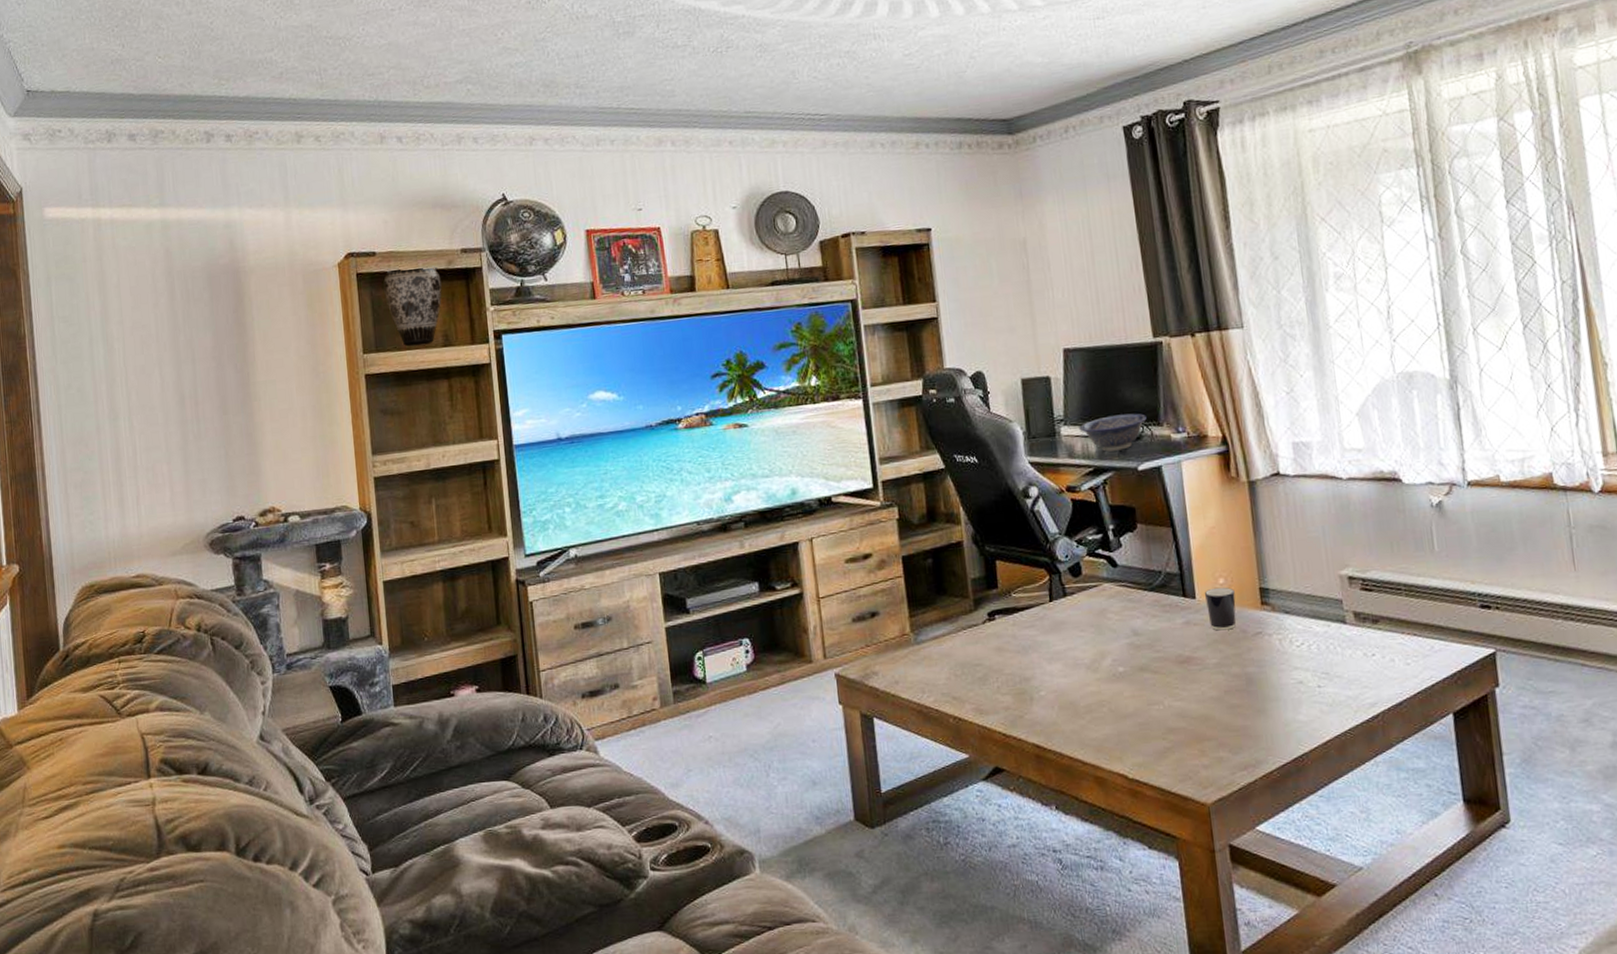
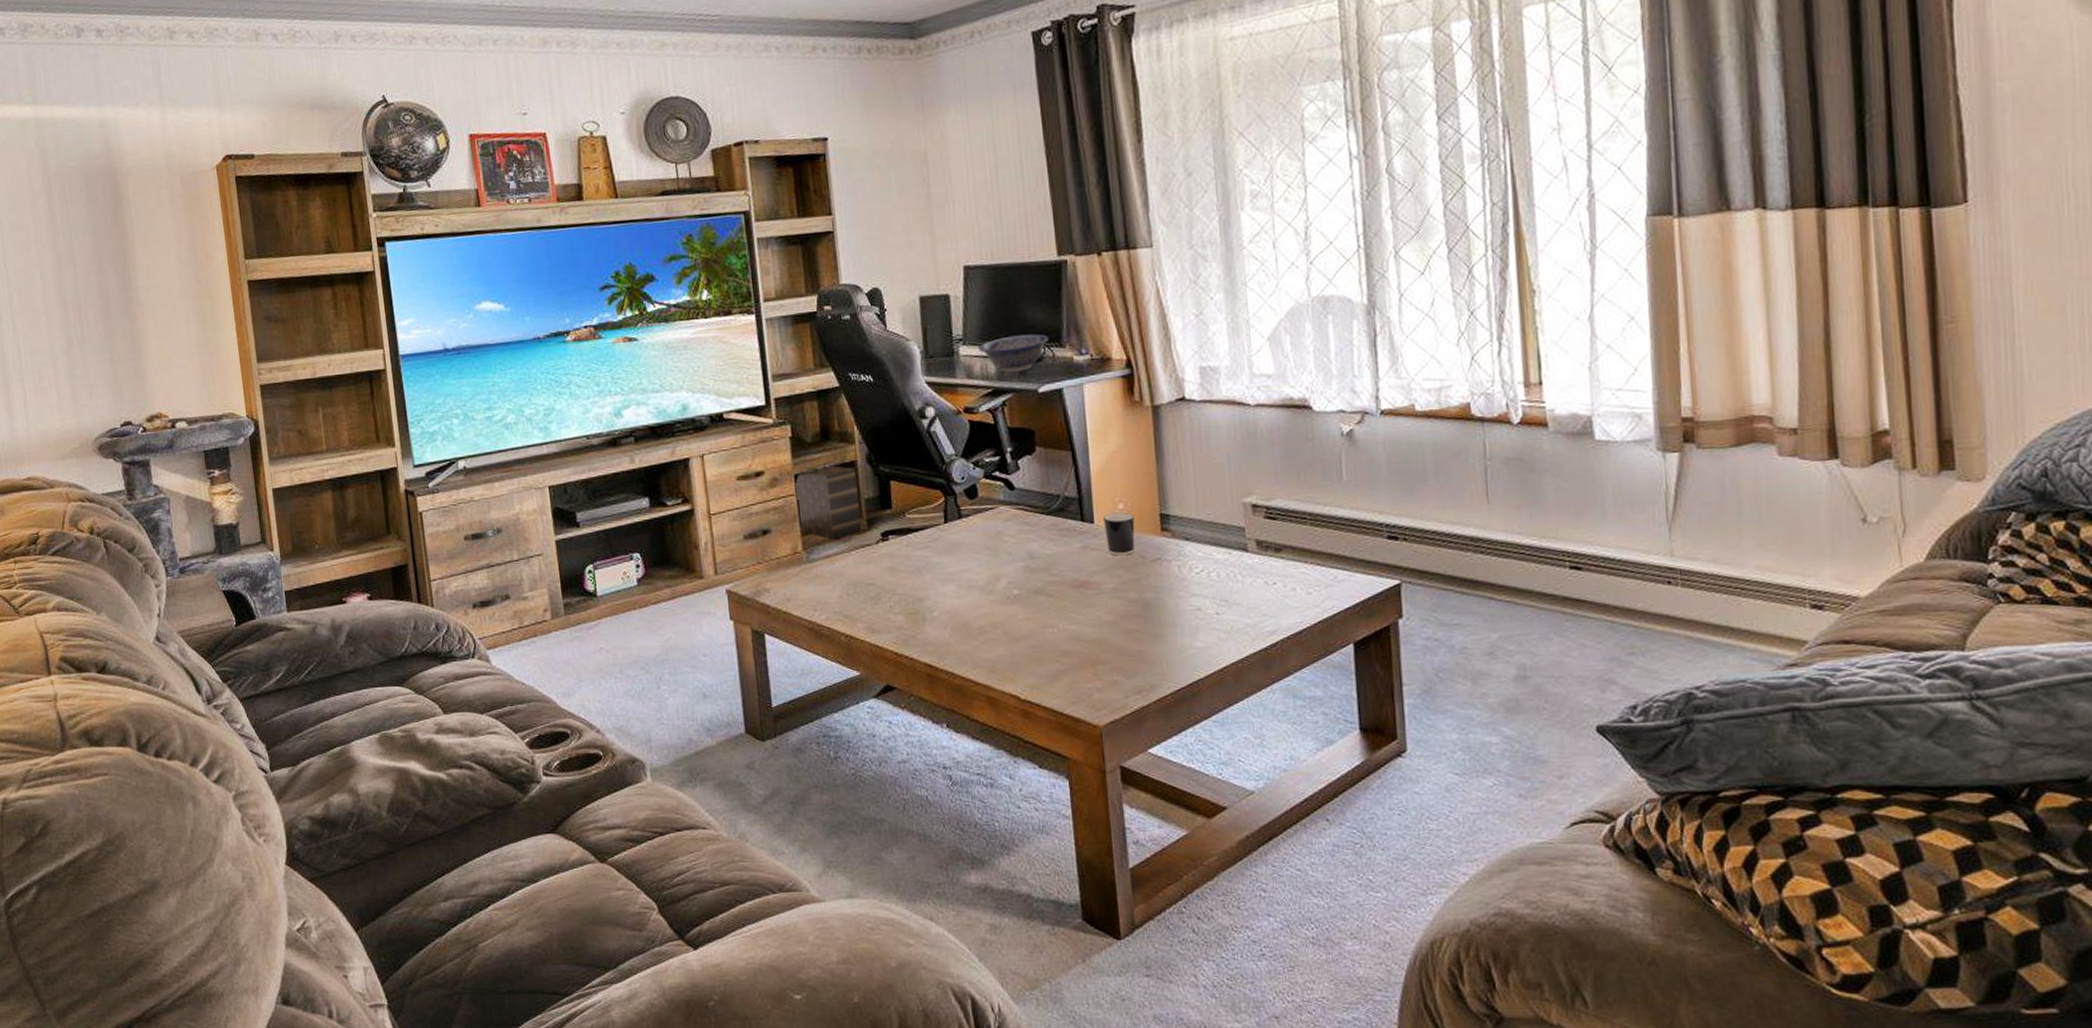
decorative vase: present [383,266,442,347] -> none [262,169,323,253]
decorative box: none [903,545,970,620] -> present [796,464,863,539]

